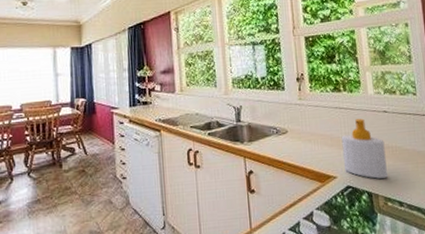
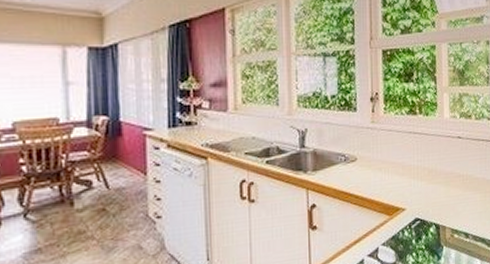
soap bottle: present [341,118,388,179] -> none [413,145,456,210]

